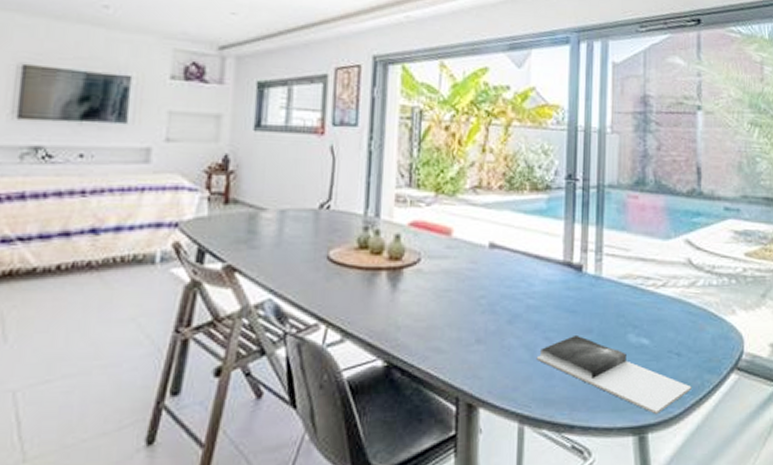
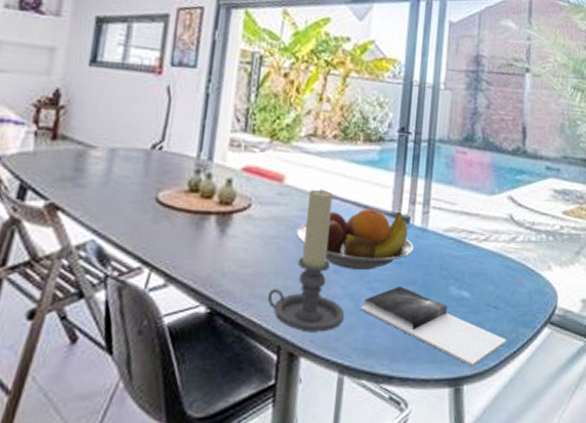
candle holder: none [442,241,521,384] -> present [267,189,345,333]
fruit bowl: none [466,258,588,320] -> present [295,208,414,270]

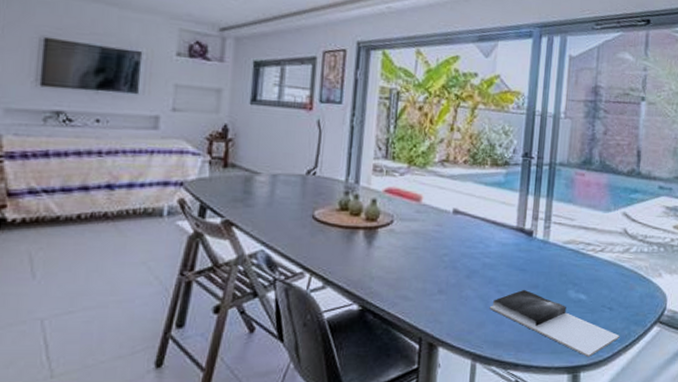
candle holder: present [267,189,345,333] -> none [409,207,476,327]
fruit bowl: present [295,208,414,270] -> none [432,223,536,276]

